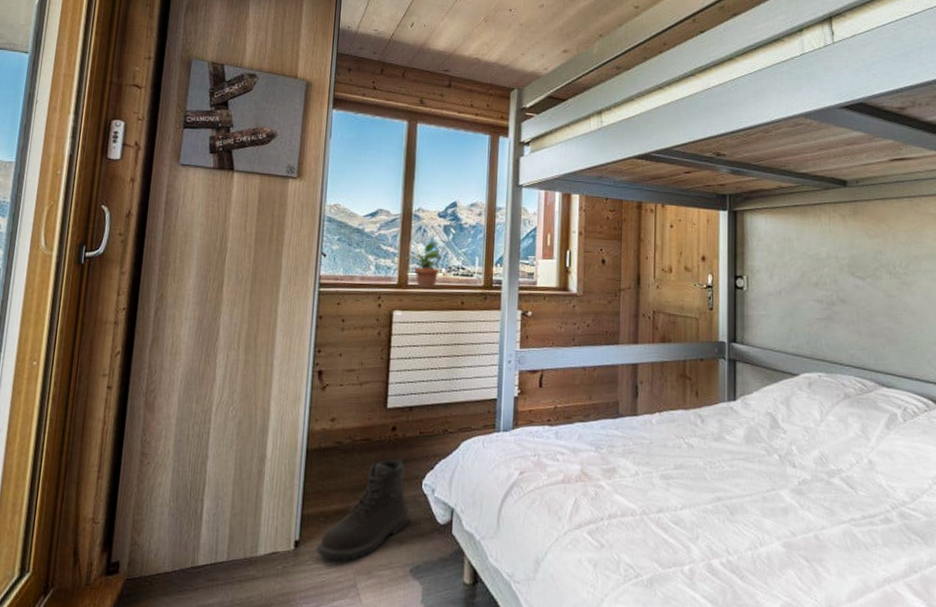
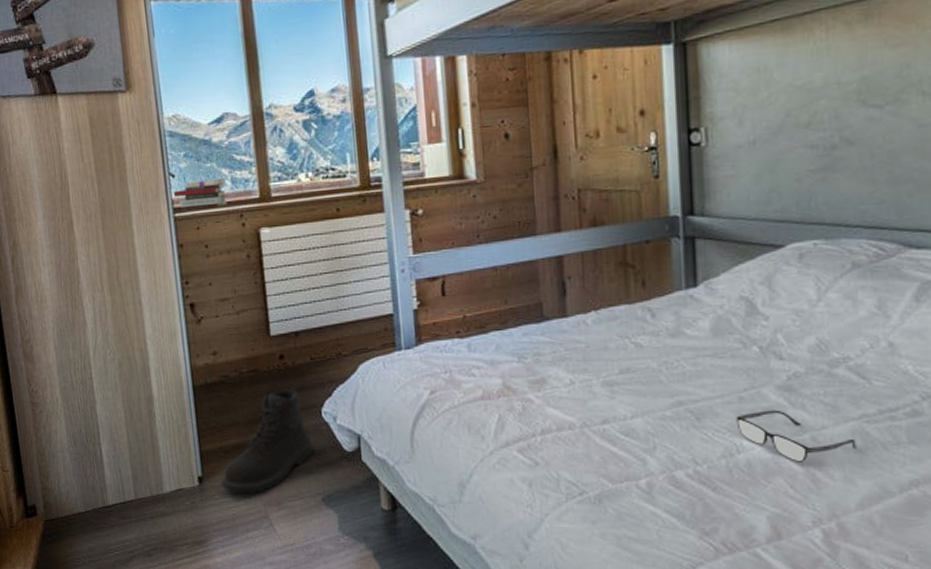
books: none [322,262,369,287] -> present [173,179,228,210]
potted plant: present [406,242,442,288] -> none [264,142,307,198]
eyeglasses: none [760,509,847,557] -> present [736,410,857,462]

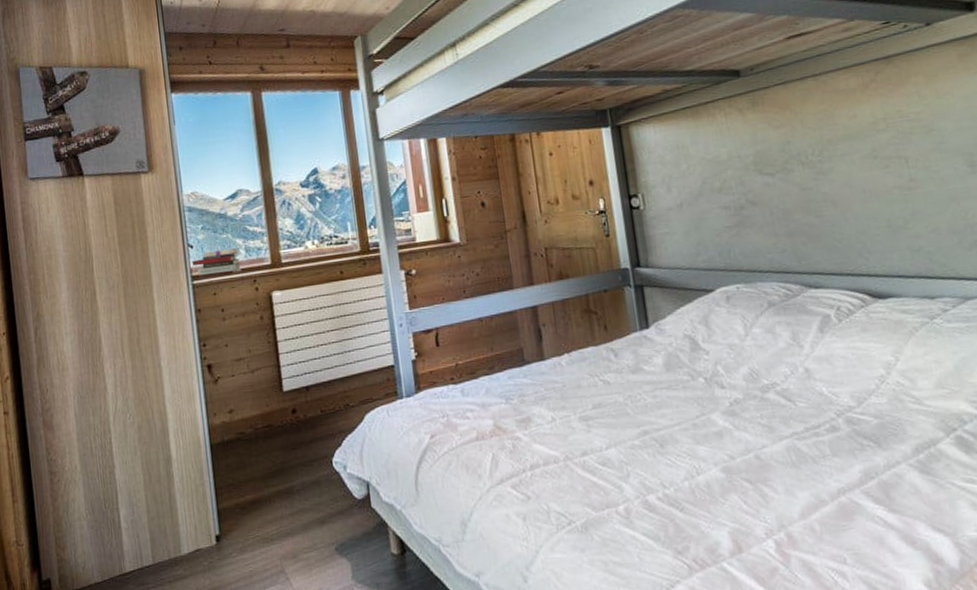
boot: present [221,388,313,493] -> none [238,440,325,549]
eyeglasses: present [736,410,857,462] -> none [692,433,792,480]

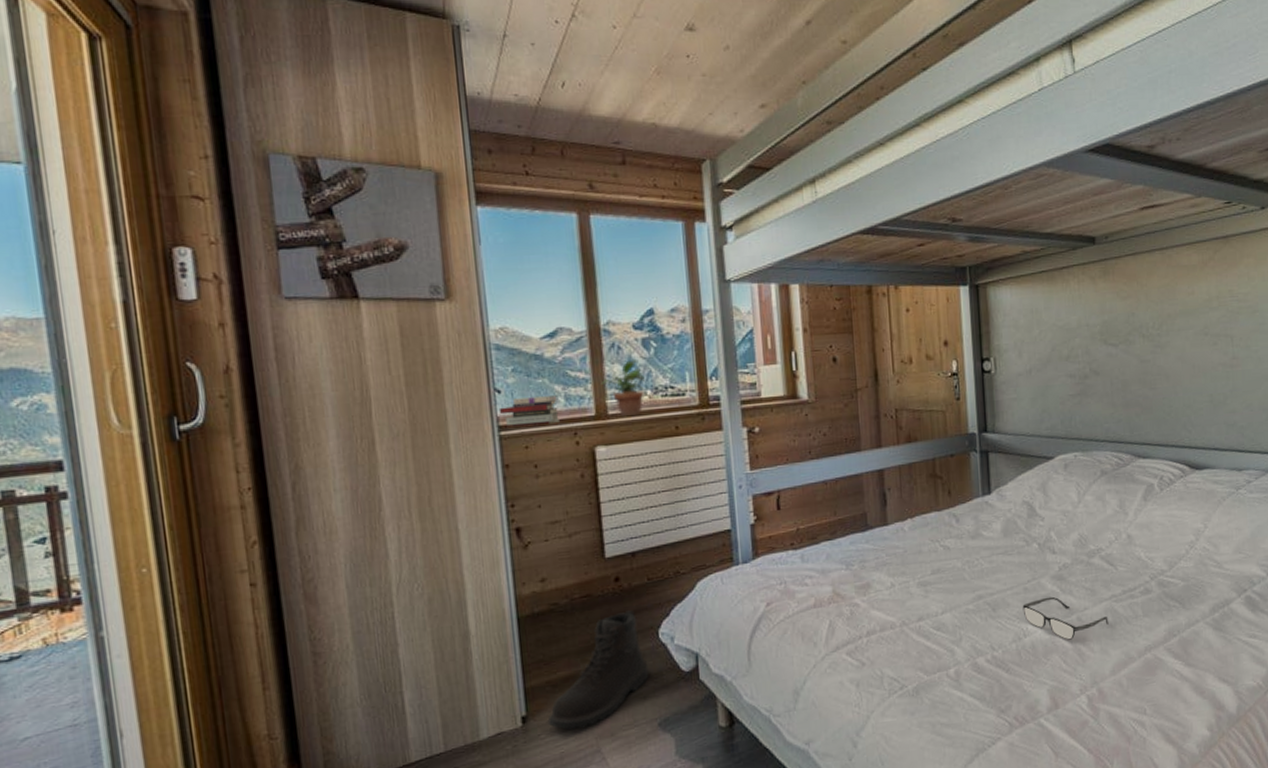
boot: none [238,440,325,549] -> present [547,610,649,730]
potted plant: none [275,214,314,264] -> present [601,360,646,416]
eyeglasses: none [692,433,792,480] -> present [1022,596,1109,640]

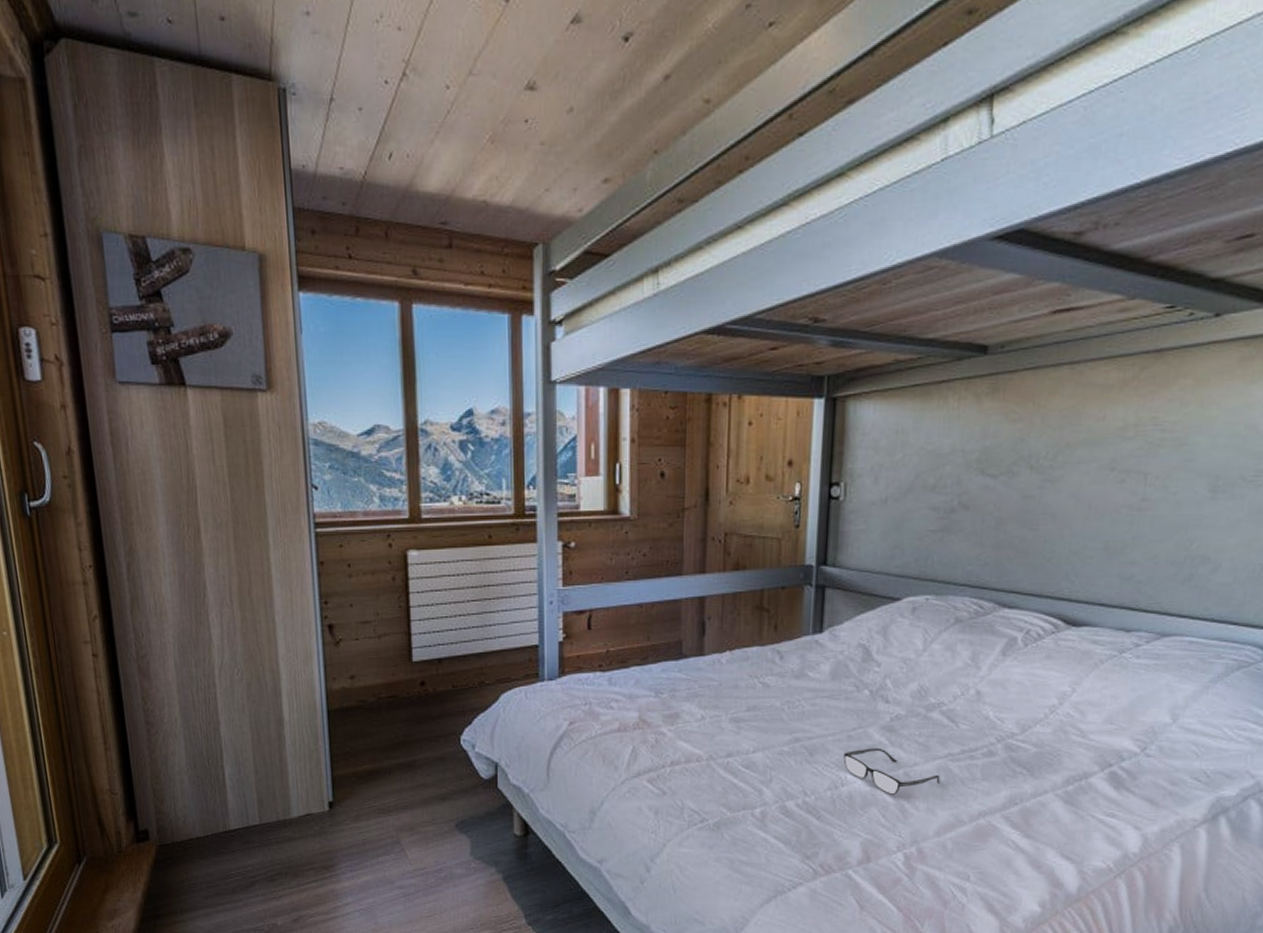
books: present [499,395,561,428] -> none [315,495,375,525]
boot: present [547,610,649,730] -> none [352,715,449,819]
potted plant: present [601,360,646,416] -> none [416,463,460,521]

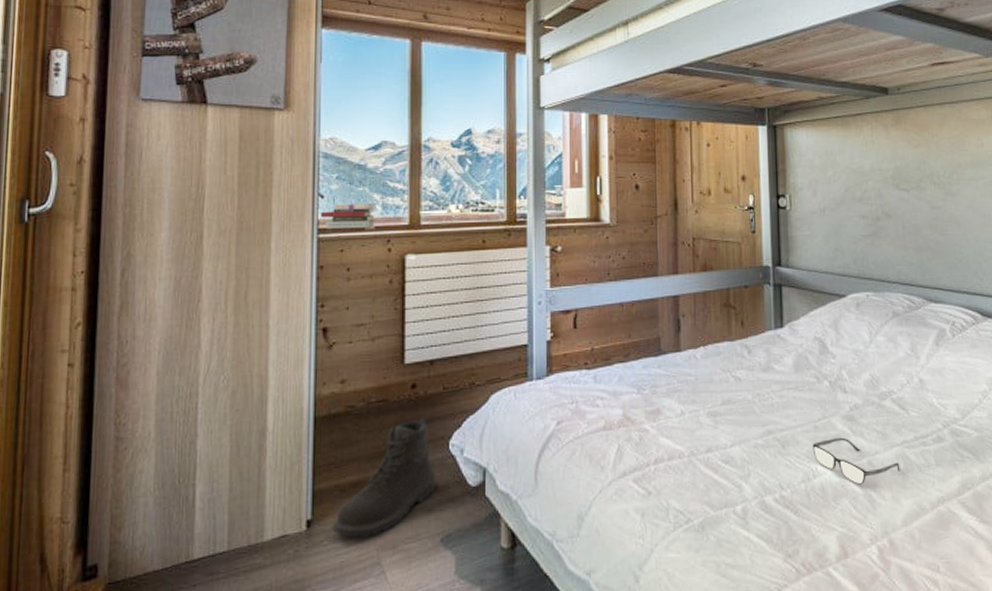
books: none [315,495,375,525] -> present [320,204,376,231]
boot: none [352,715,449,819] -> present [331,419,436,538]

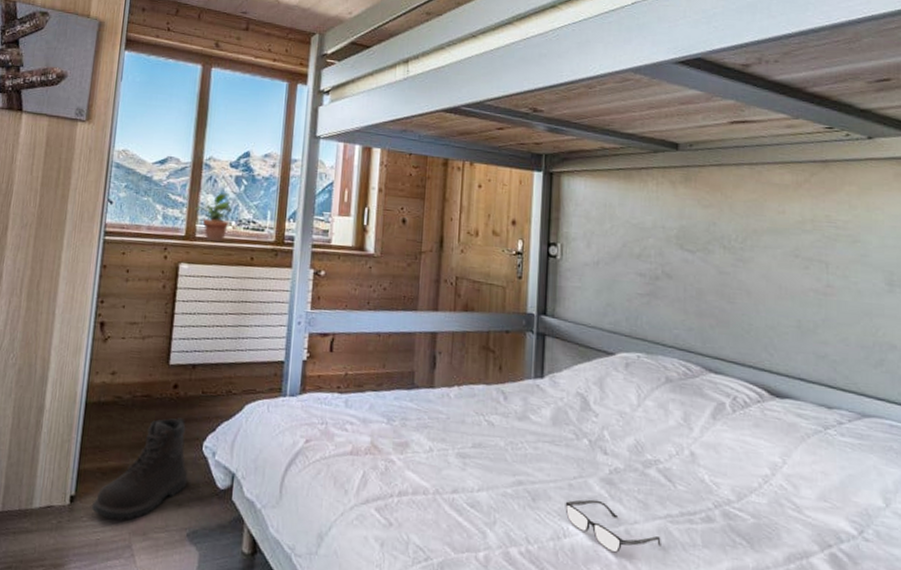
books: present [320,204,376,231] -> none [107,210,157,237]
potted plant: none [417,175,458,227] -> present [194,193,232,241]

